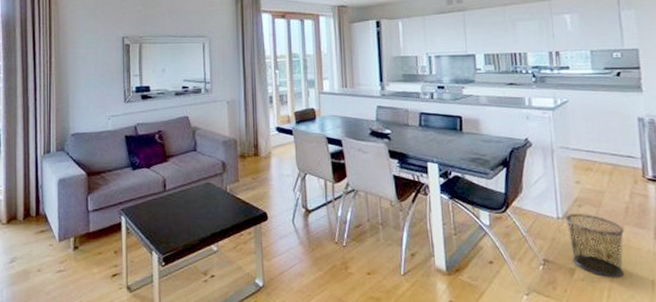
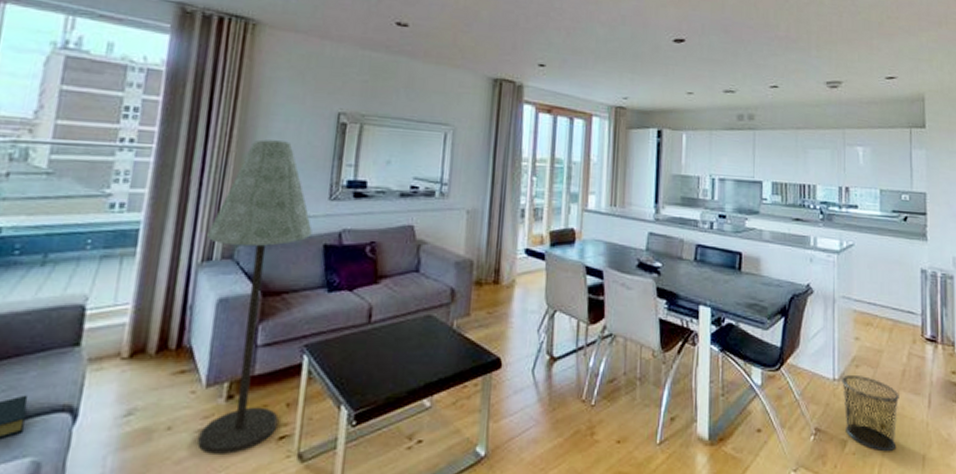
floor lamp: none [45,62,116,287] -> present [197,139,313,454]

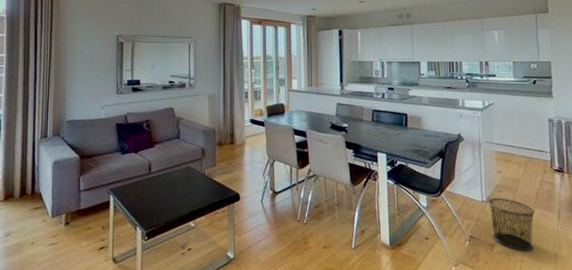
floor lamp: present [197,139,313,454] -> none [42,57,108,259]

